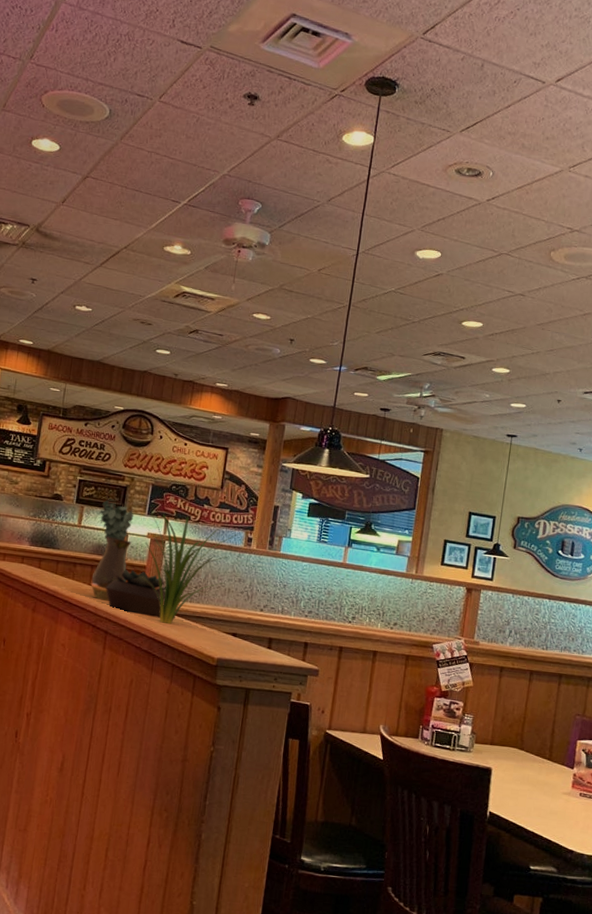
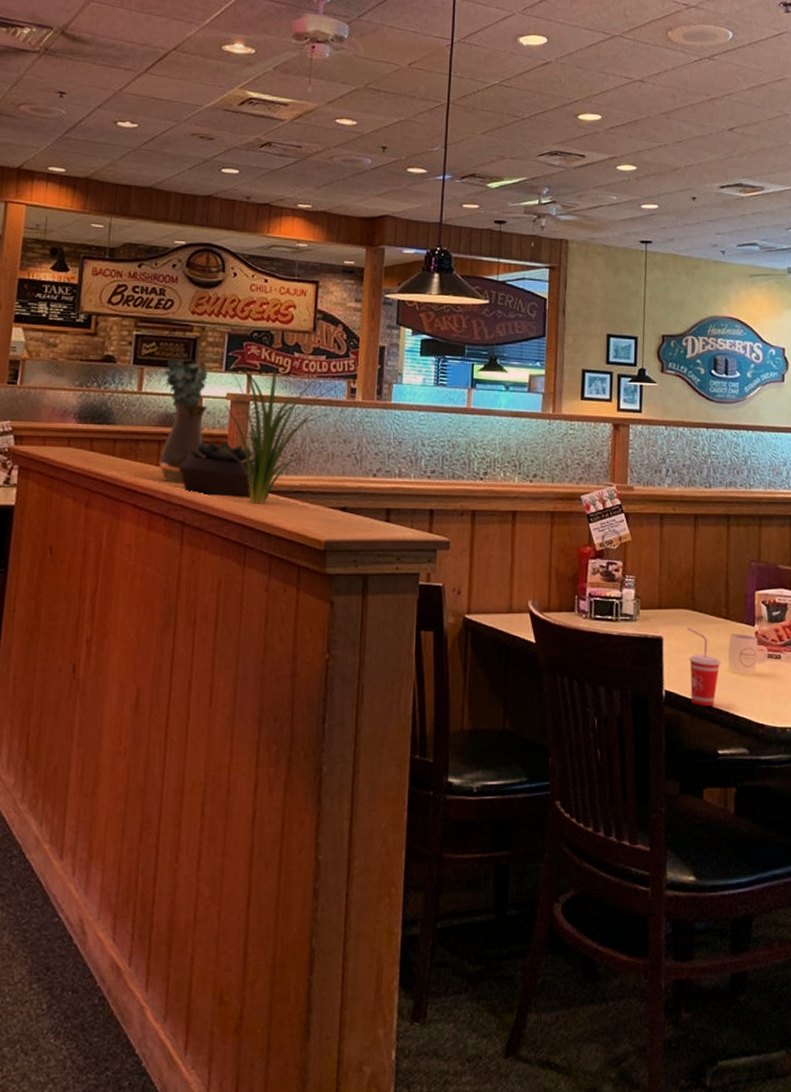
beverage cup: none [511,762,541,829] -> present [687,627,721,706]
mug: none [546,772,583,810] -> present [728,633,768,676]

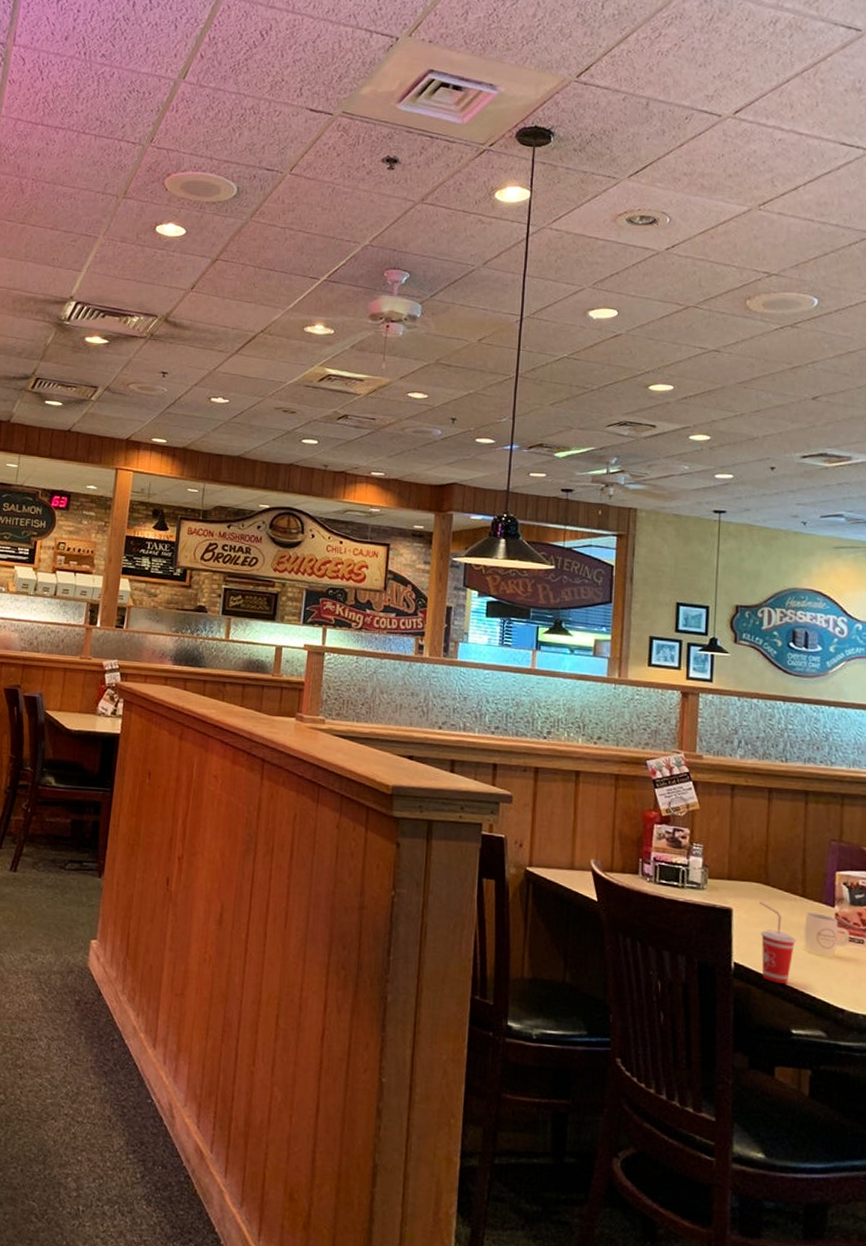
vase: present [159,351,208,485] -> none [243,604,287,725]
succulent plant: present [178,441,255,499] -> none [260,686,329,742]
artificial plant: present [218,368,339,505] -> none [295,622,407,749]

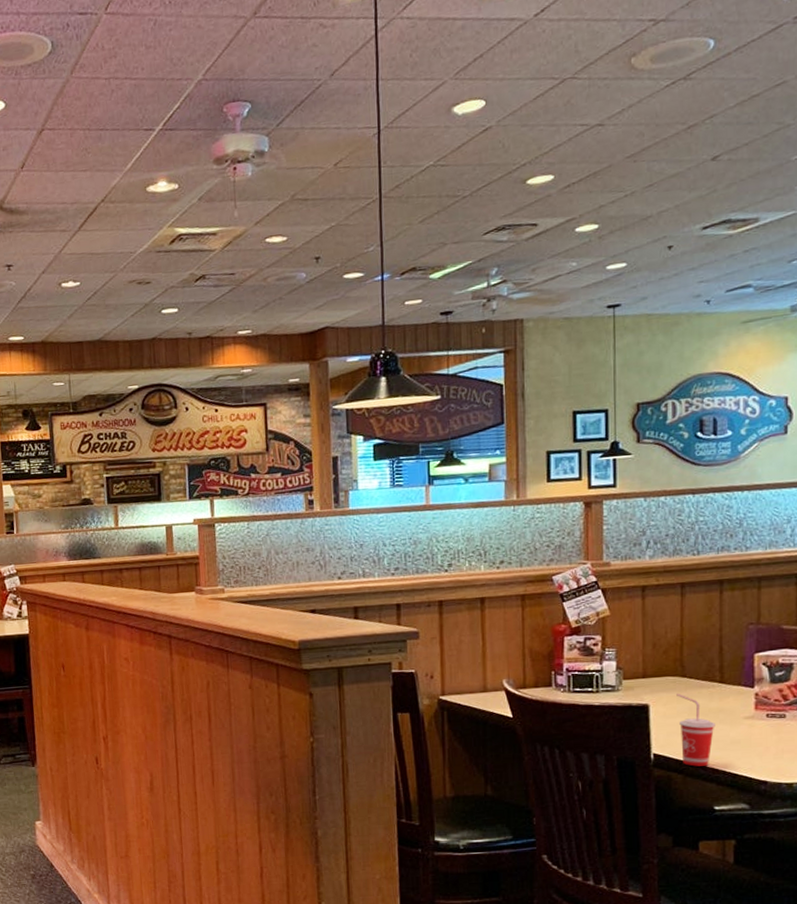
mug: present [804,912,849,958] -> none [723,695,770,736]

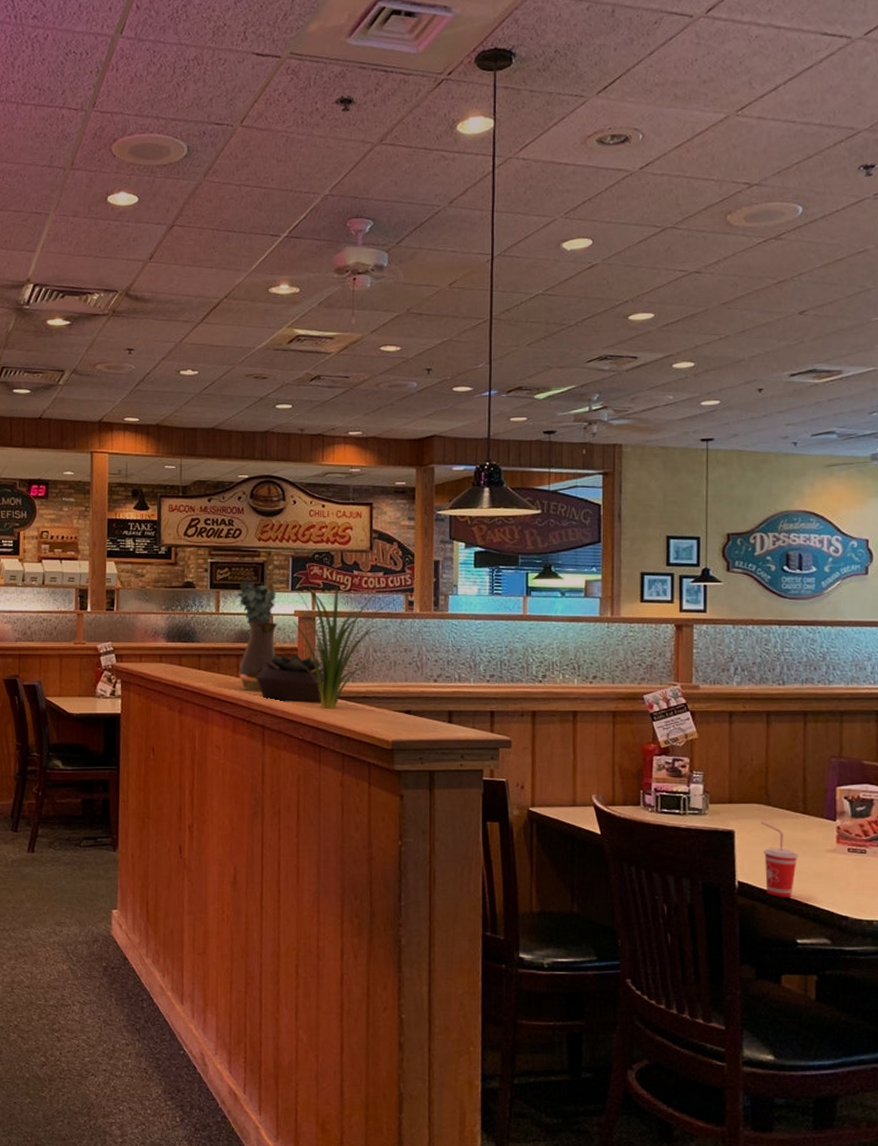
vase: none [135,487,180,604] -> present [237,575,278,693]
succulent plant: none [159,563,229,611] -> present [255,654,325,704]
artificial plant: none [191,491,296,615] -> present [289,586,397,710]

